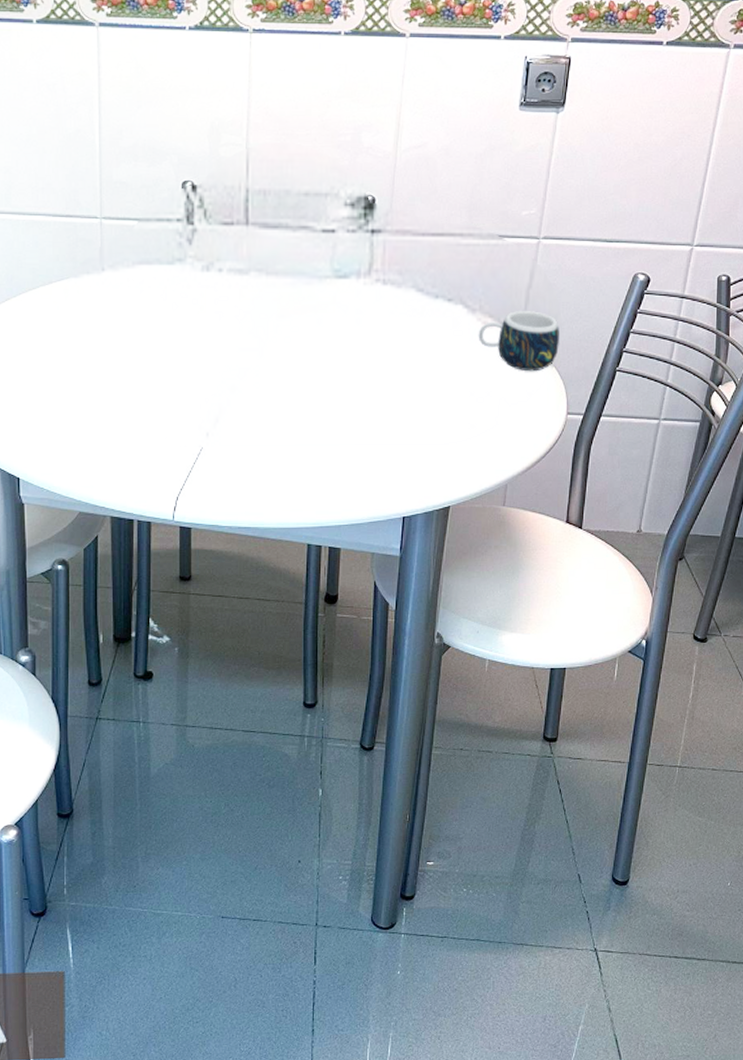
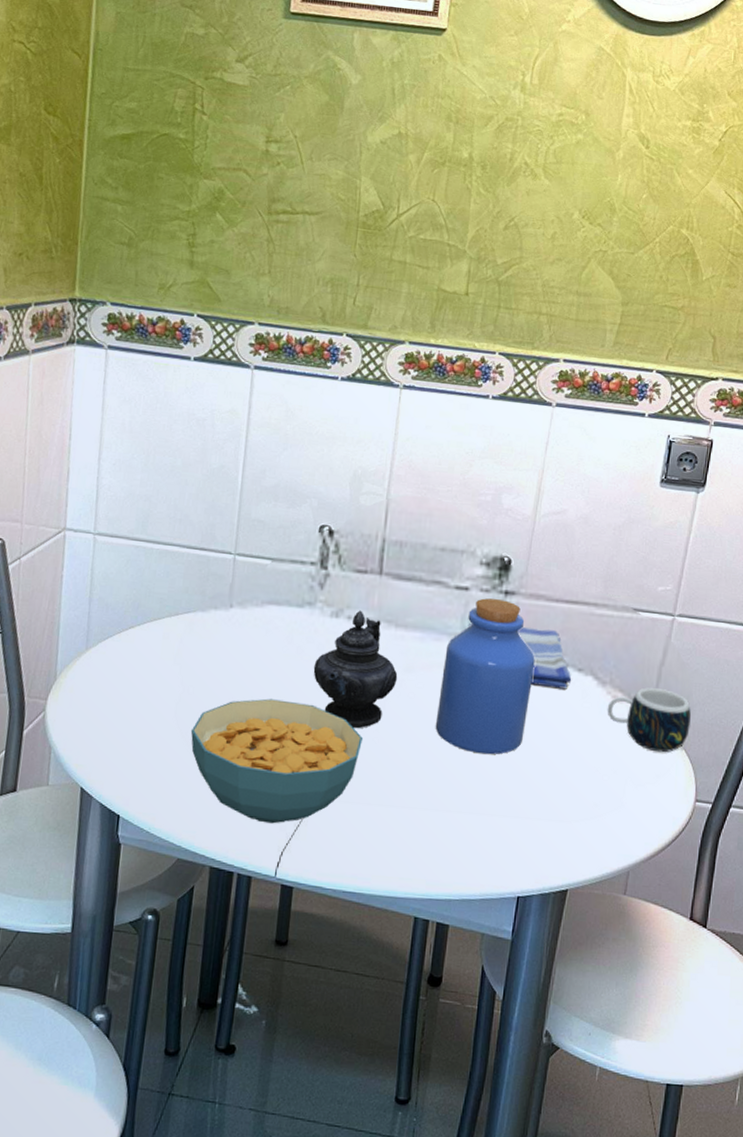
cereal bowl: none [77,356,244,472] -> present [190,698,362,824]
teapot: none [190,262,273,376] -> present [313,610,398,729]
jar: none [313,239,405,389] -> present [435,598,535,755]
dish towel: none [337,262,442,320] -> present [467,622,572,689]

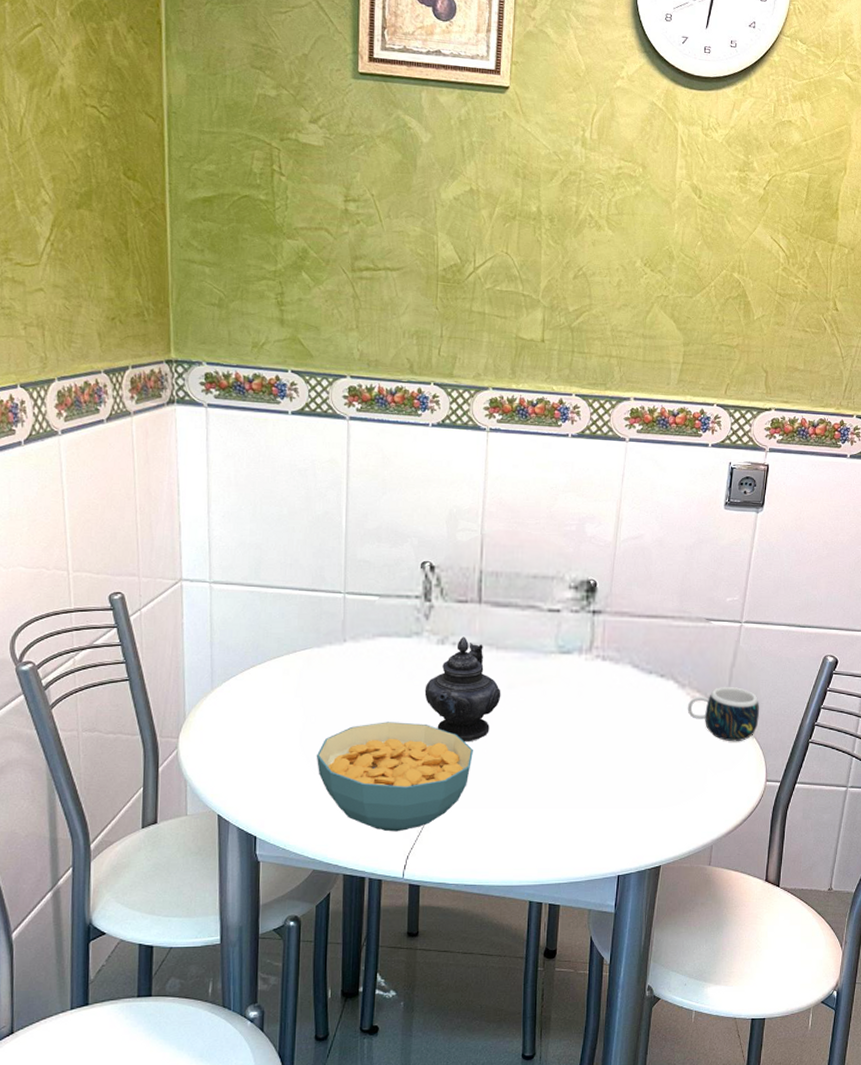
jar: present [435,598,535,755] -> none [537,618,622,756]
dish towel: present [467,622,572,689] -> none [561,640,656,694]

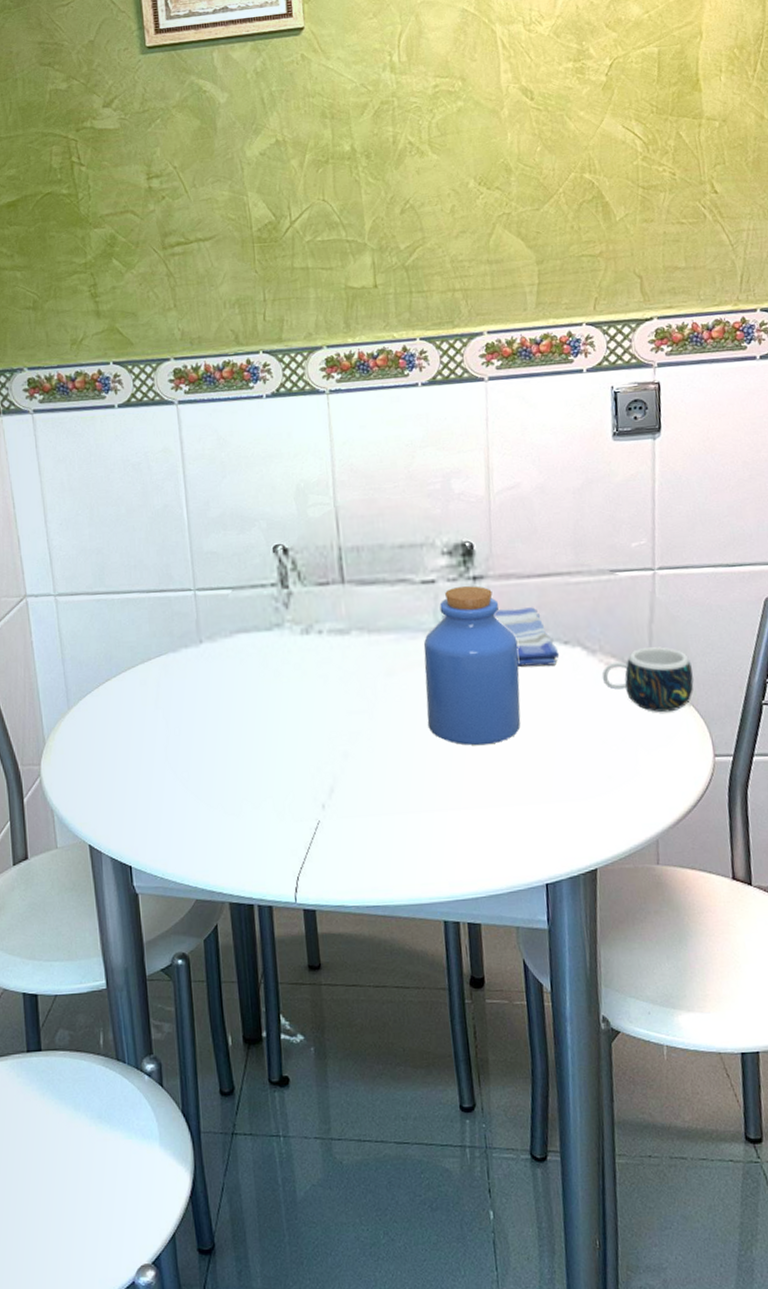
cereal bowl: present [316,722,473,832] -> none [184,725,357,851]
teapot: present [424,636,501,742] -> none [293,622,381,742]
jar: none [537,618,622,756] -> present [423,586,521,746]
dish towel: none [561,640,656,694] -> present [441,607,560,667]

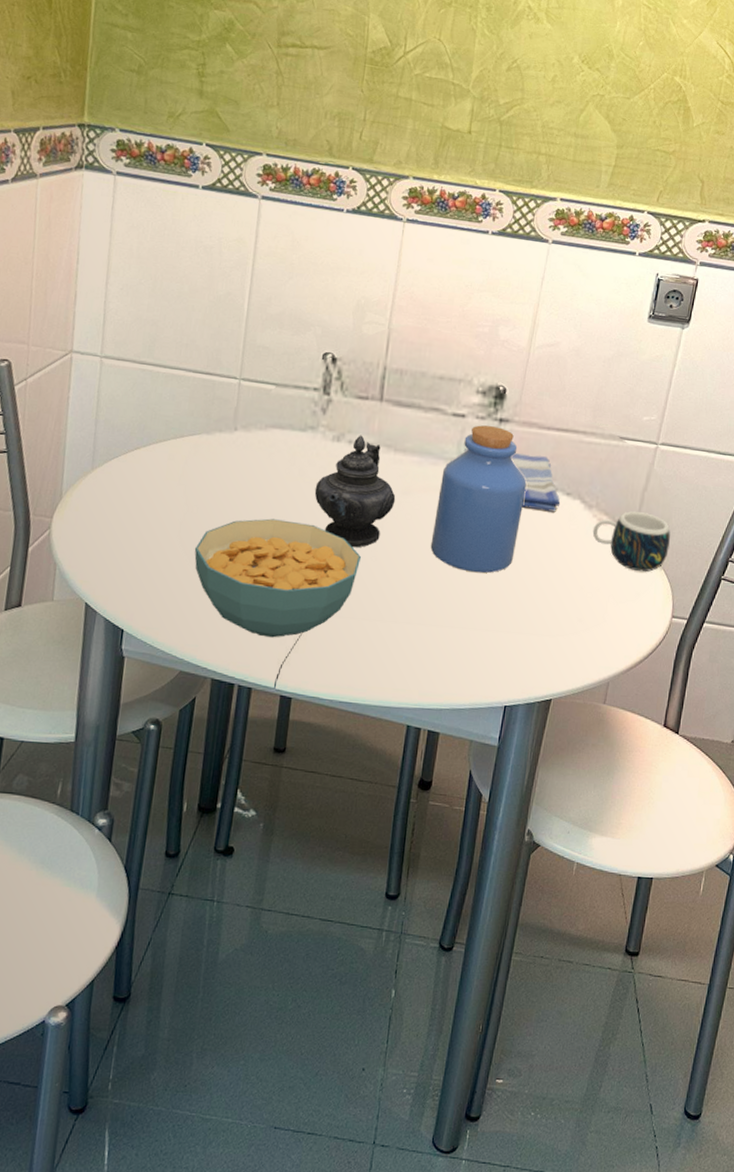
cereal bowl: none [184,725,357,851] -> present [194,518,361,638]
teapot: none [293,622,381,742] -> present [314,435,396,548]

